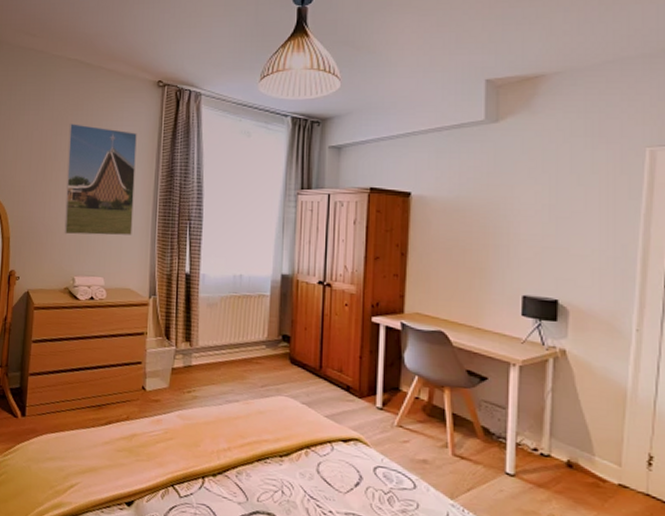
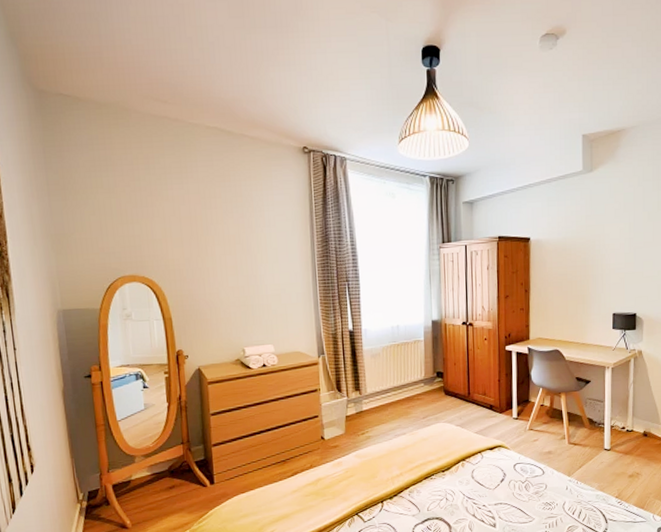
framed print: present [64,124,137,236] -> none [217,195,295,308]

